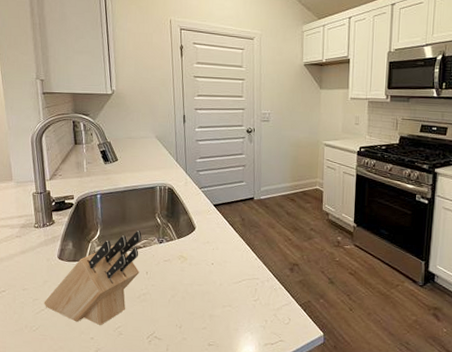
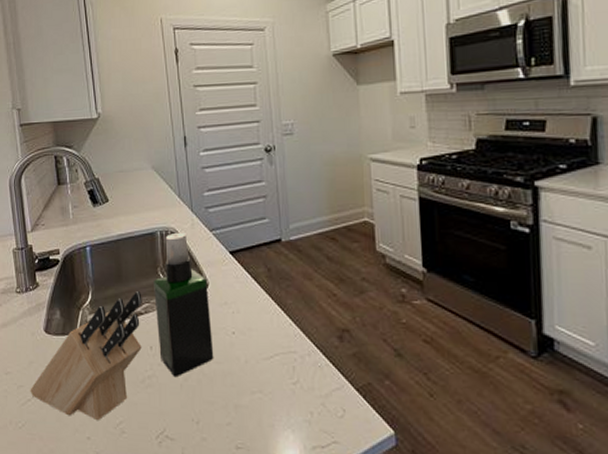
spray bottle: none [151,188,196,295] -> present [154,232,214,378]

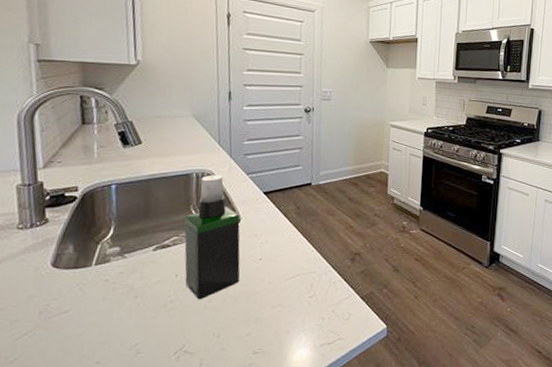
knife block: present [30,291,142,420] -> none [27,226,171,345]

